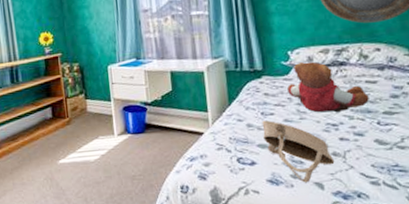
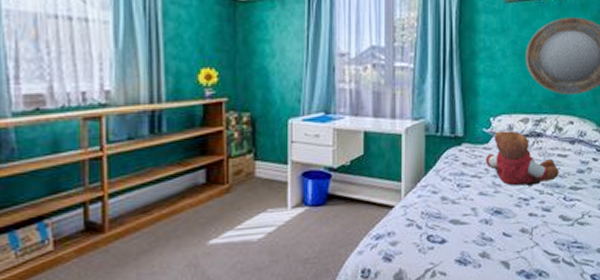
tote bag: present [262,120,335,183] -> none [457,192,522,262]

